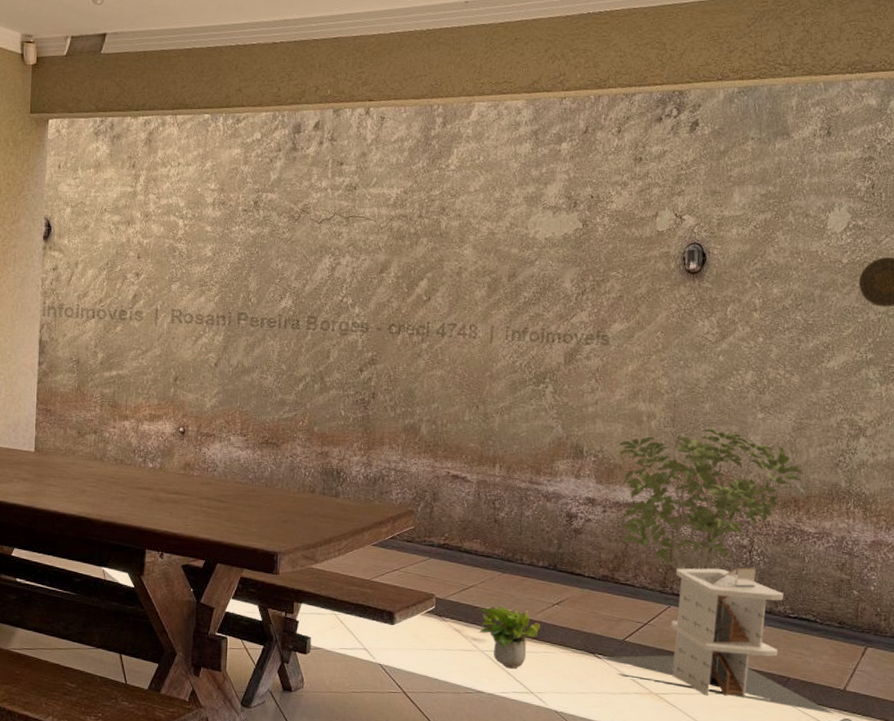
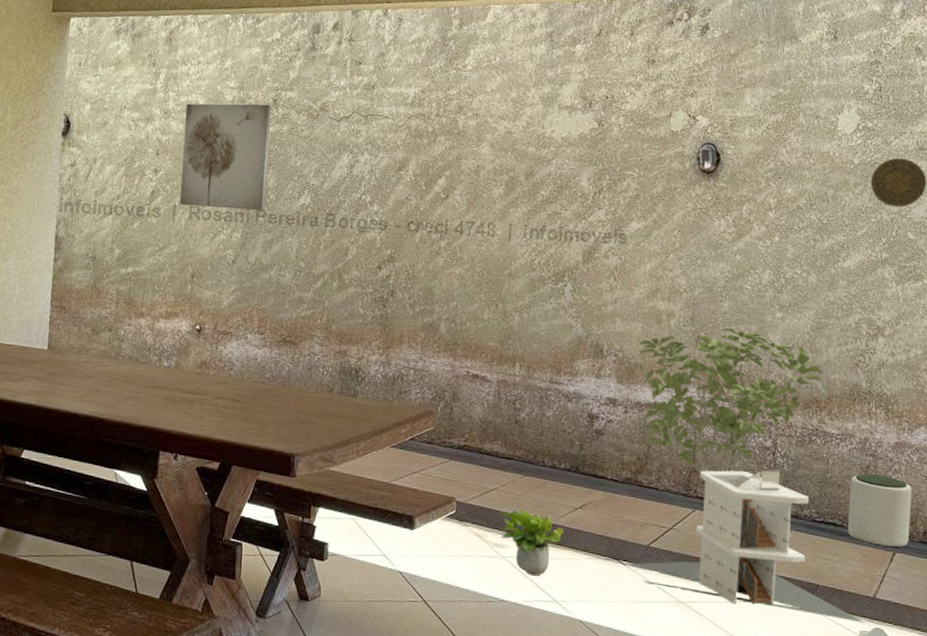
wall art: none [161,206,252,314] -> present [179,103,272,211]
plant pot: none [821,571,886,642] -> present [848,474,912,547]

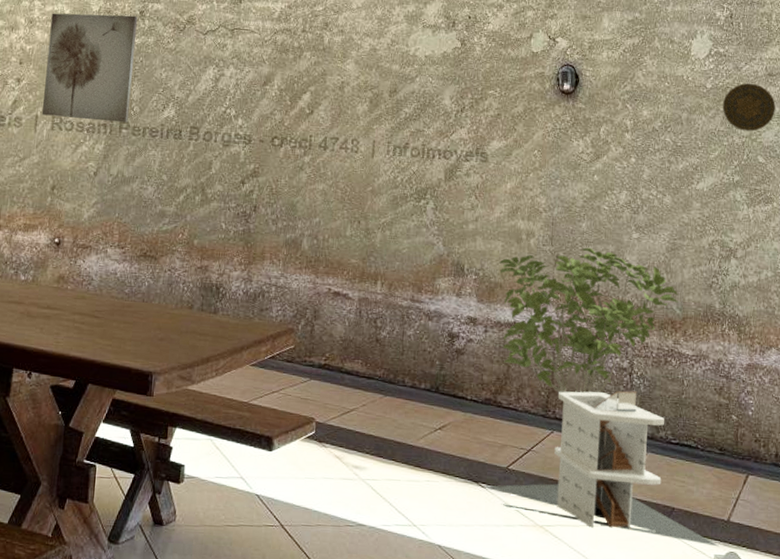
potted plant: present [500,509,563,576] -> none [359,430,423,499]
plant pot: present [848,474,912,547] -> none [702,395,764,470]

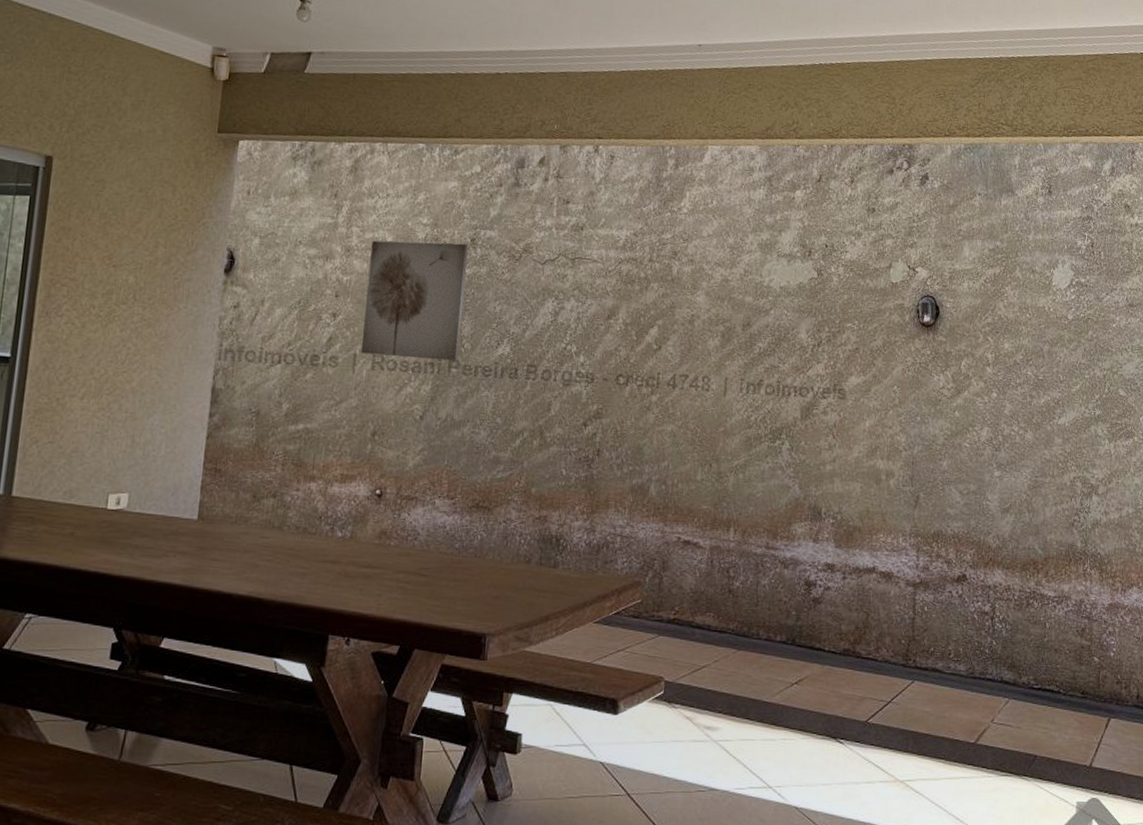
display stand: present [484,390,720,547] -> none [842,635,1082,794]
shrub: present [499,247,680,414] -> none [857,487,1042,663]
decorative plate: present [722,83,776,132] -> none [1083,314,1136,364]

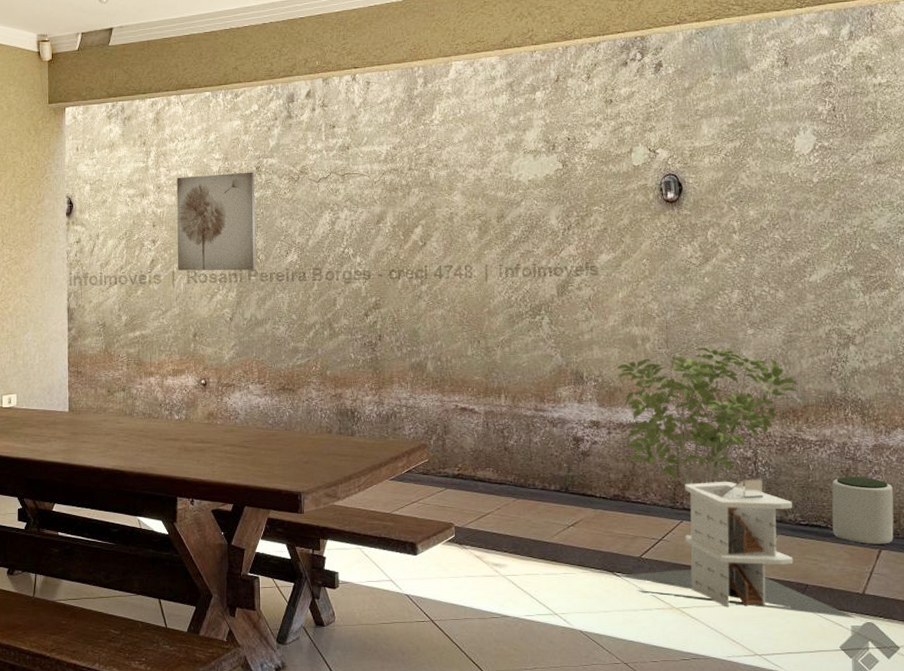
display stand: none [842,635,1082,794] -> present [619,478,857,619]
shrub: none [857,487,1042,663] -> present [617,347,800,505]
plant pot: none [1065,637,1125,712] -> present [832,477,894,544]

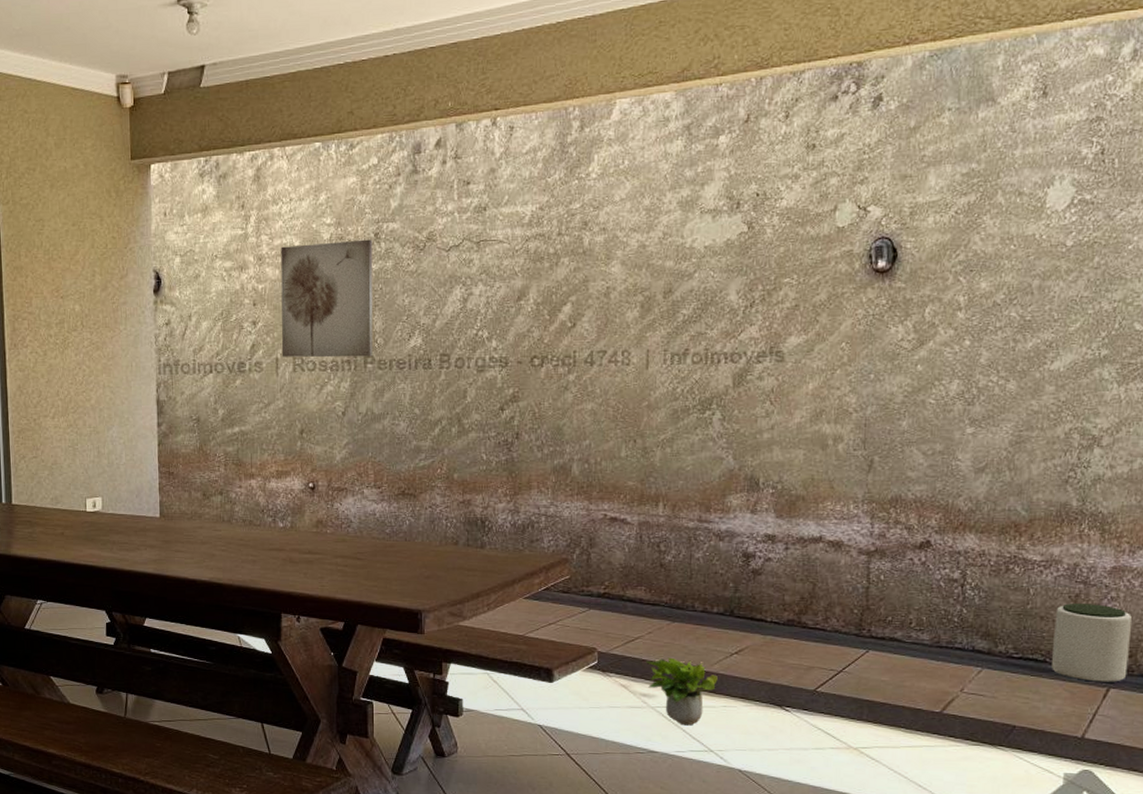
potted plant: none [496,530,558,592] -> present [646,657,718,726]
shrub: present [617,347,800,505] -> none [800,448,1026,632]
display stand: present [619,478,857,619] -> none [788,603,1071,765]

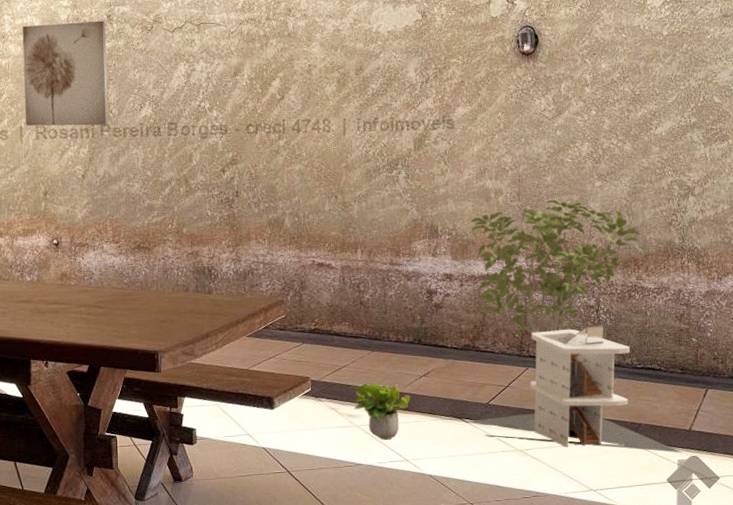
display stand: none [788,603,1071,765] -> present [467,325,683,453]
shrub: none [800,448,1026,632] -> present [470,199,641,352]
plant pot: present [1052,604,1132,682] -> none [666,321,721,384]

